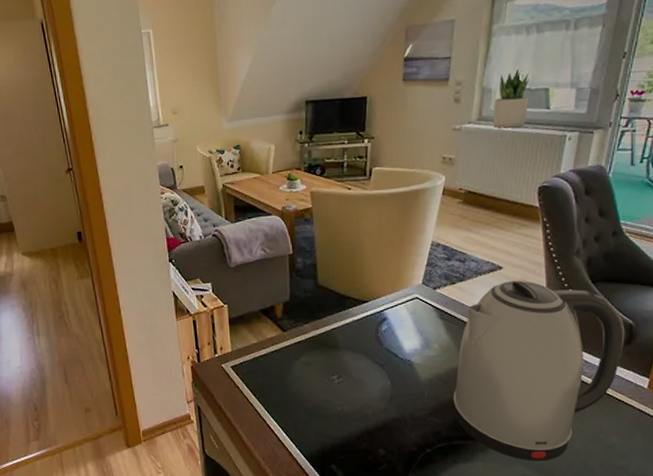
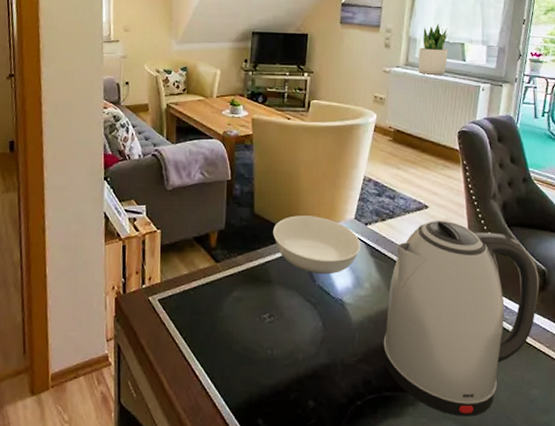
bowl: none [338,283,429,338] -> present [273,215,361,275]

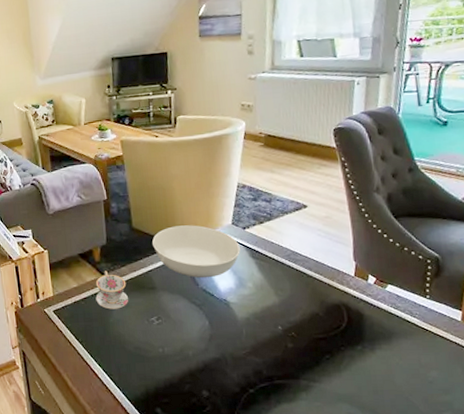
teacup: none [206,258,241,302] -> present [95,271,128,309]
kettle: present [383,221,540,417] -> none [271,218,433,399]
planter: present [418,24,448,75] -> none [284,23,317,76]

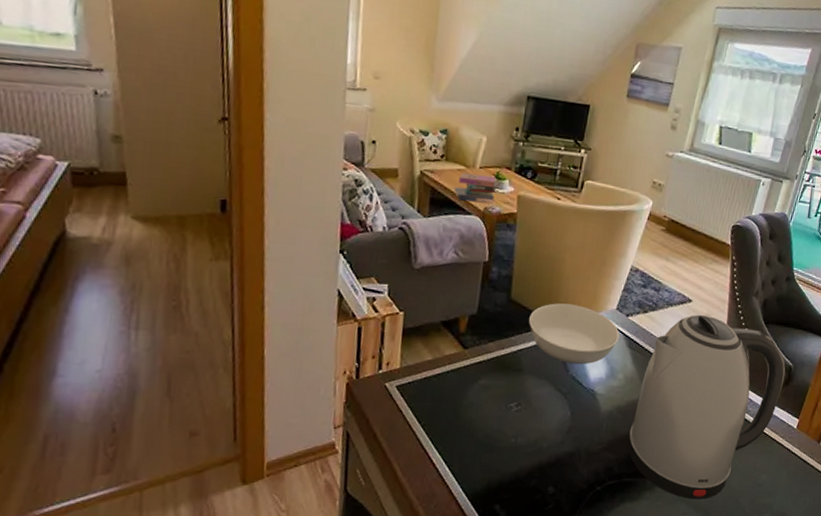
books: none [67,129,102,154] -> present [454,172,497,204]
teacup: present [95,271,128,309] -> none [451,344,491,390]
kettle: none [271,218,433,399] -> present [628,315,786,500]

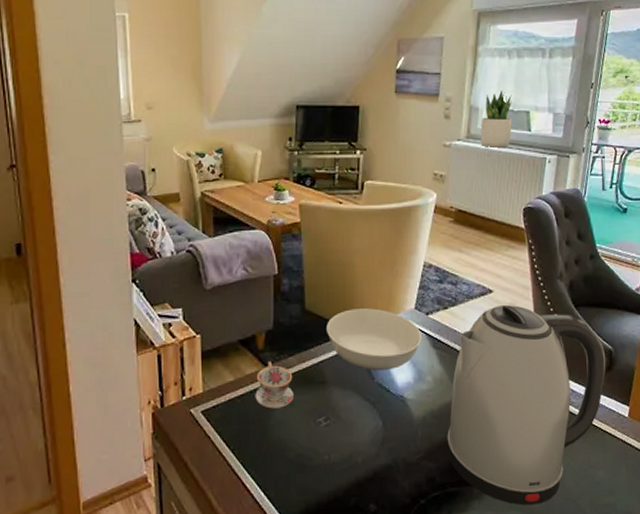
teacup: none [451,344,491,390] -> present [255,361,293,409]
books: present [454,172,497,204] -> none [235,188,278,217]
planter: none [702,109,738,165] -> present [480,91,513,147]

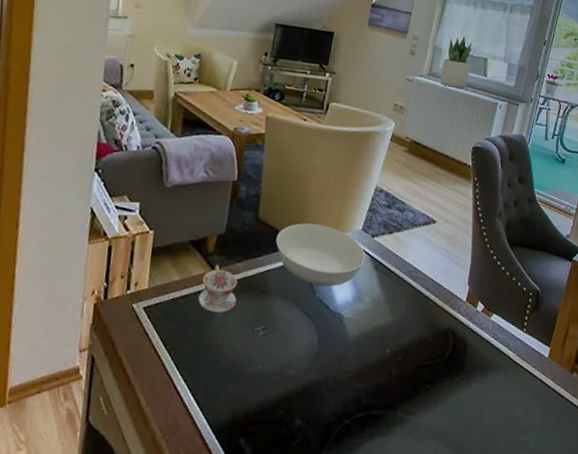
kettle: present [447,305,606,506] -> none [376,236,533,436]

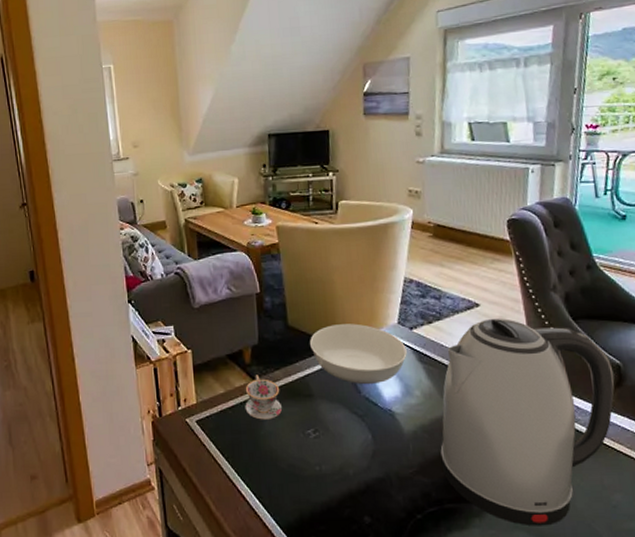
kettle: none [376,236,533,436] -> present [440,319,615,526]
planter: present [440,36,473,89] -> none [454,104,489,161]

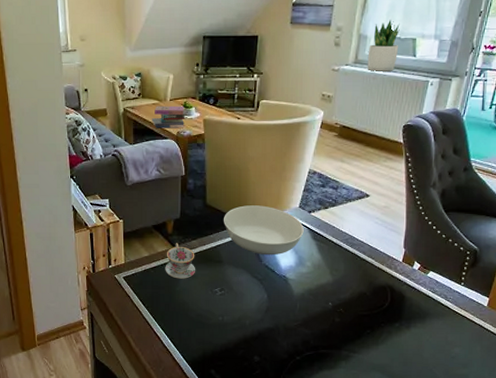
books: none [217,212,256,240] -> present [151,105,186,128]
kettle: present [440,319,615,526] -> none [321,208,471,369]
planter: none [454,104,489,161] -> present [367,20,400,71]

